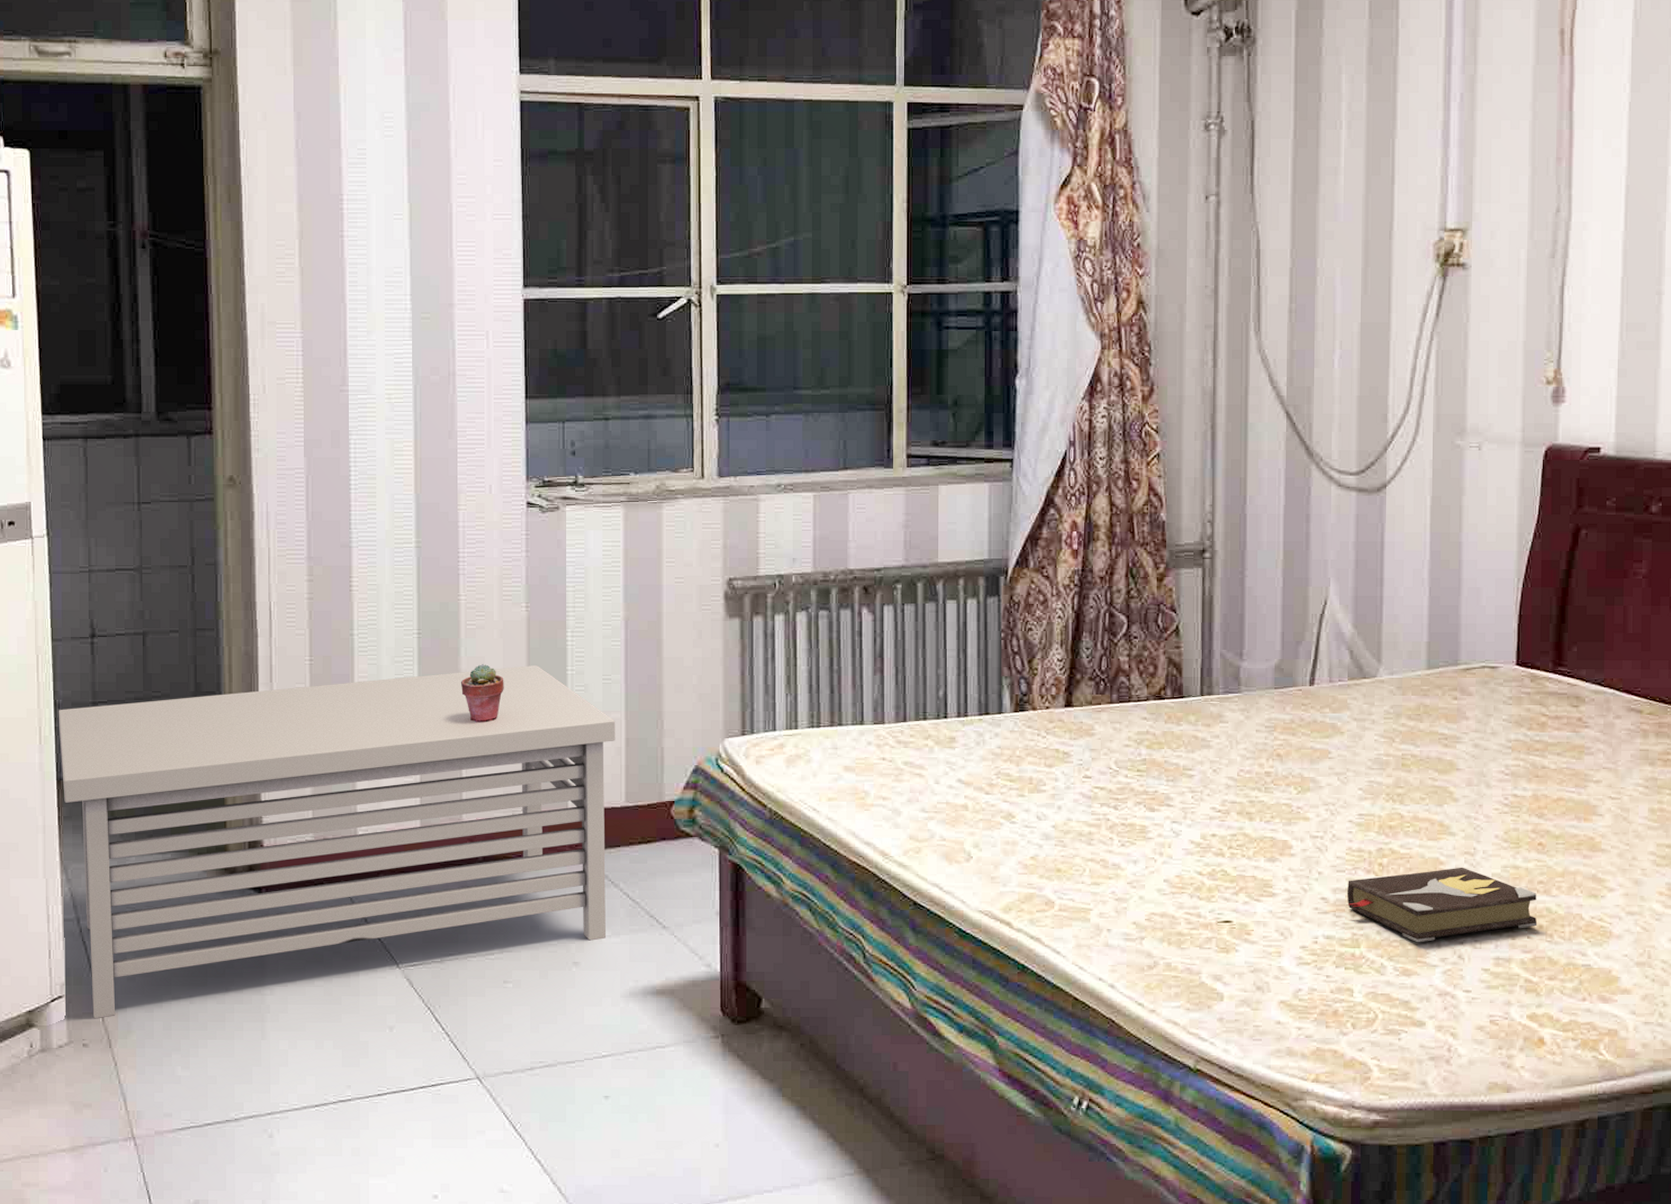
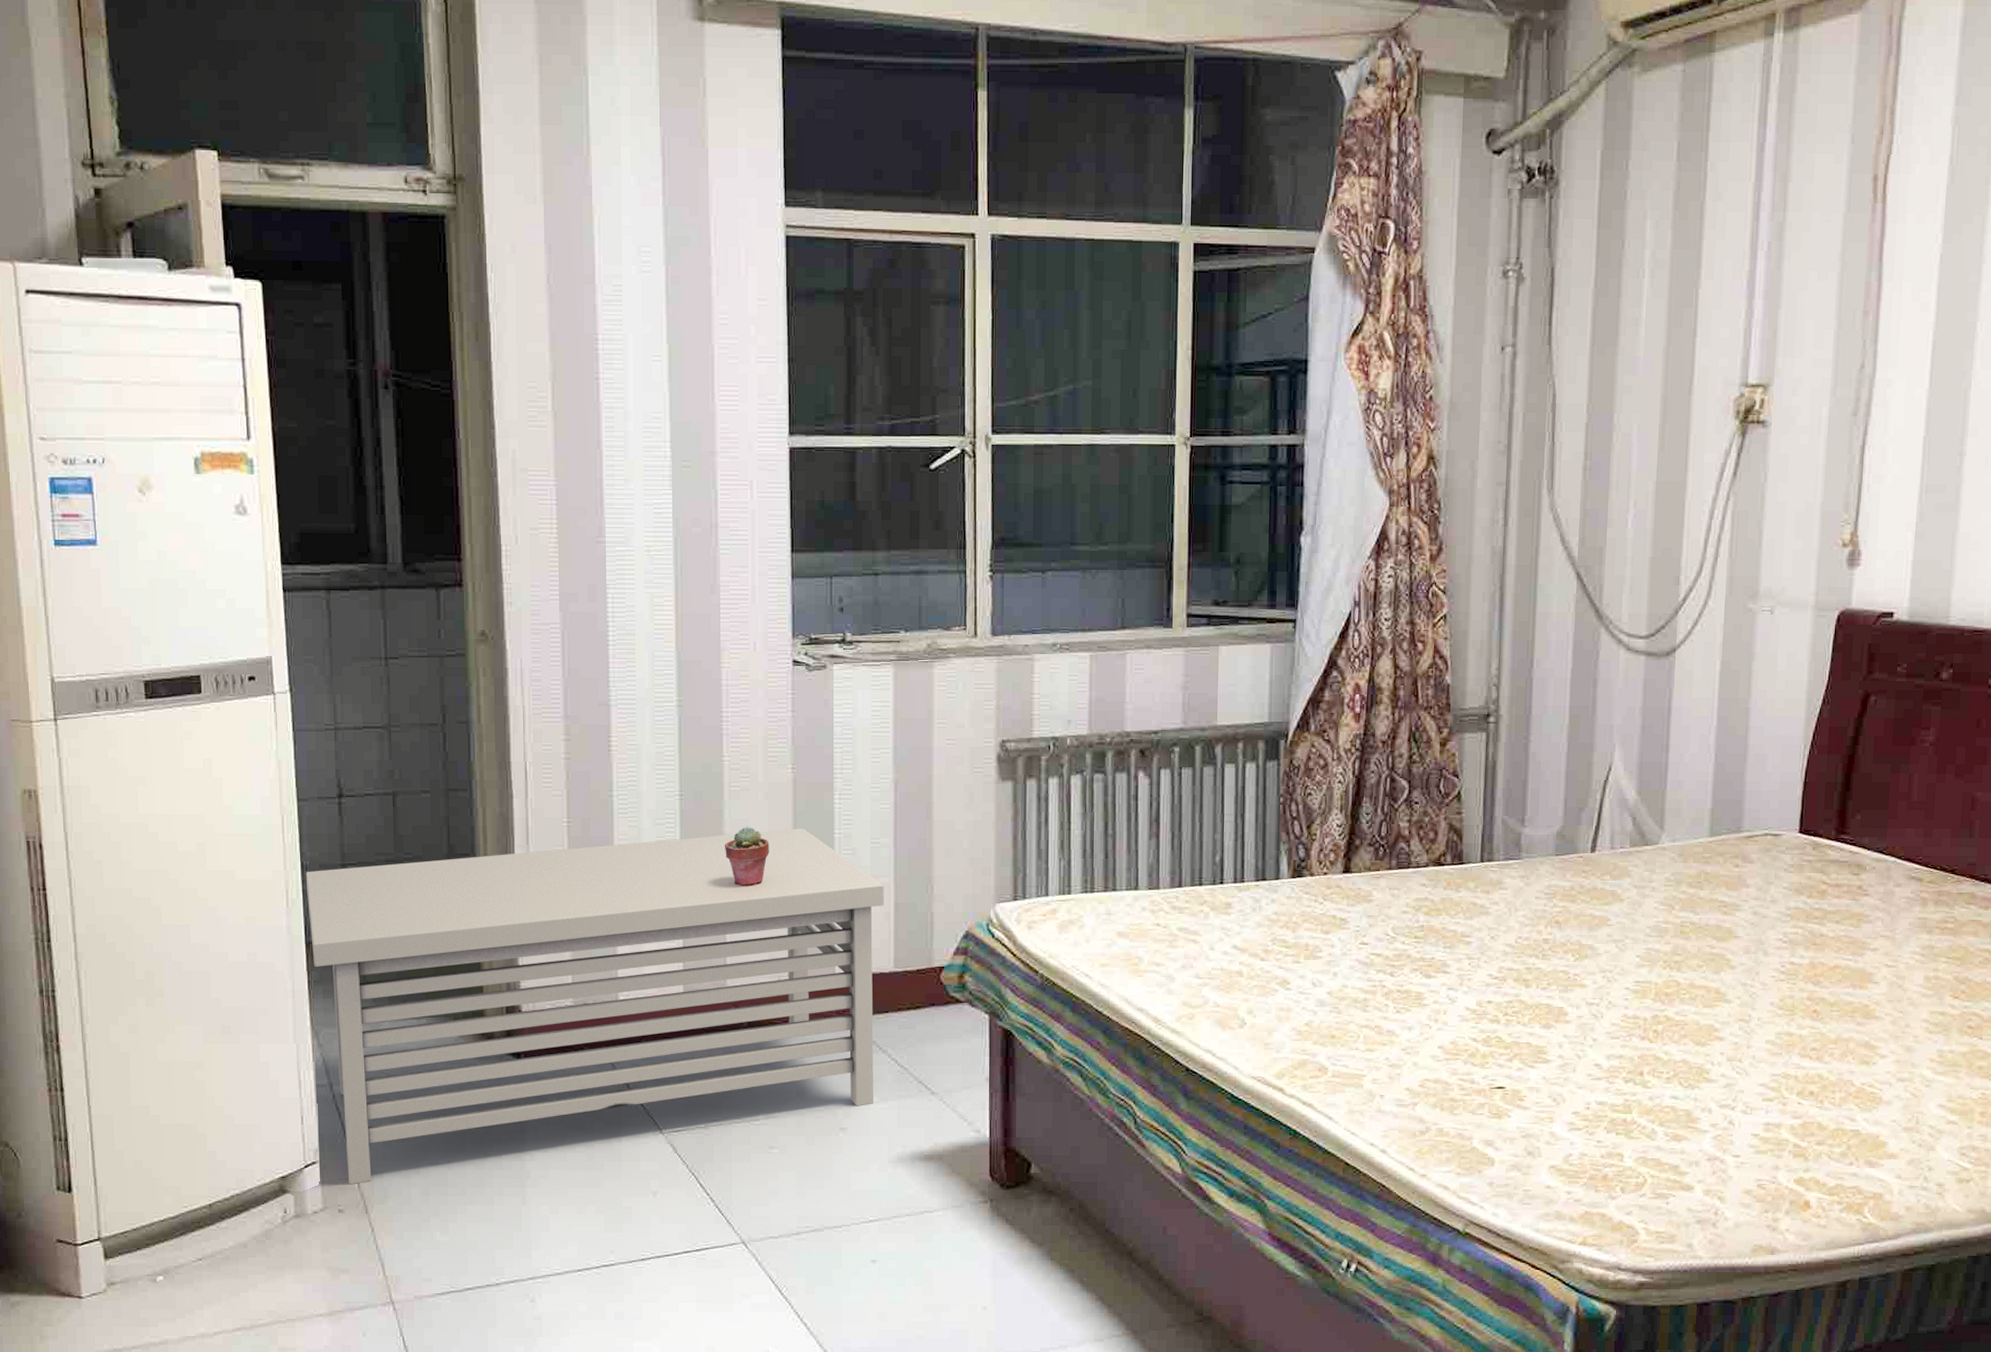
hardback book: present [1346,867,1538,943] -> none [1620,1034,1809,1109]

